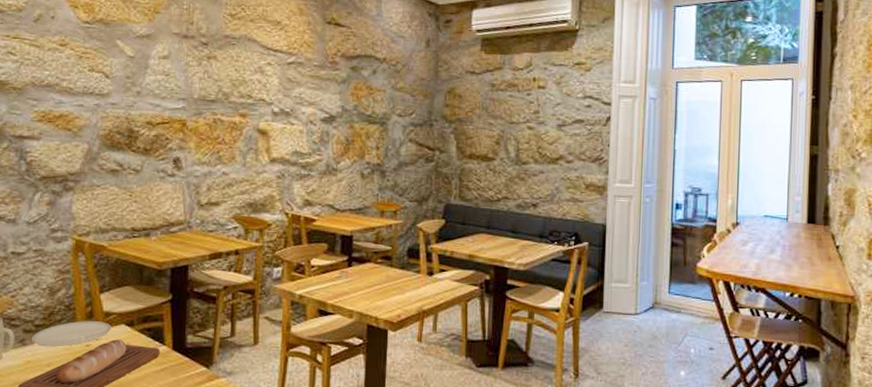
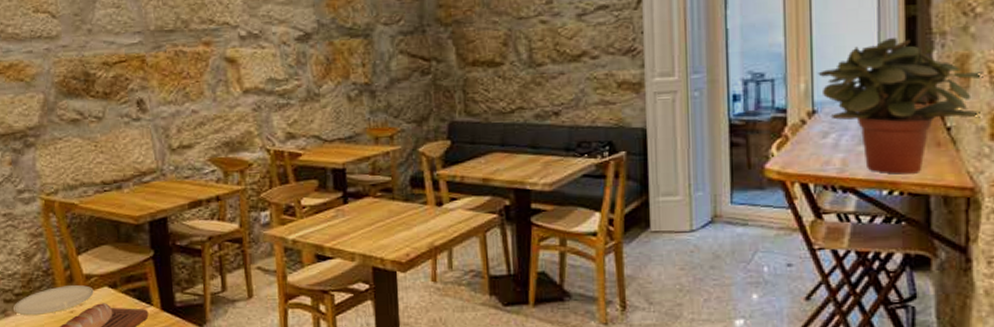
potted plant: none [742,169,865,281] -> present [818,37,983,174]

